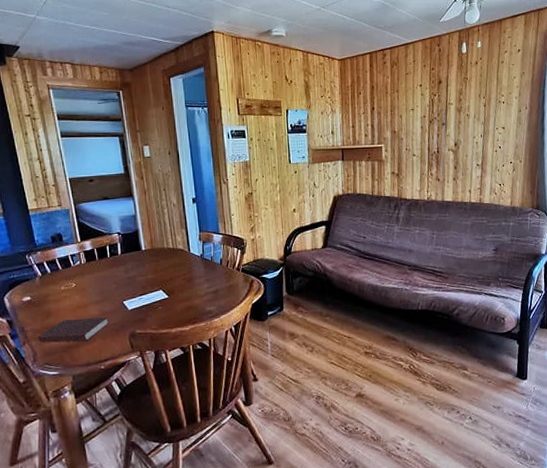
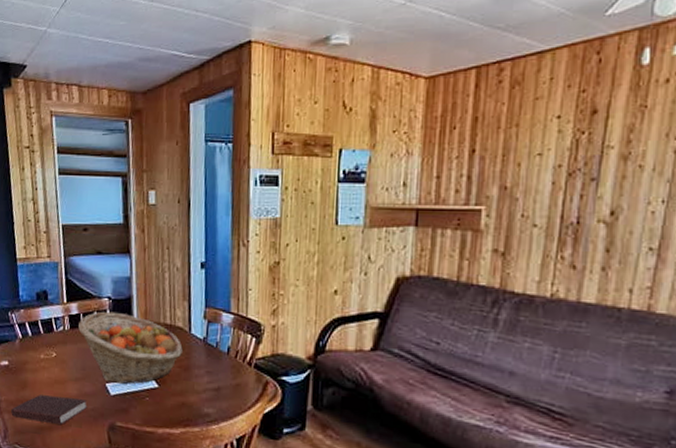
fruit basket: none [94,244,185,300] -> present [78,311,183,384]

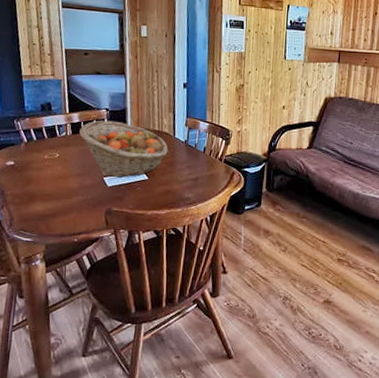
book: present [11,395,87,426] -> none [16,188,87,213]

